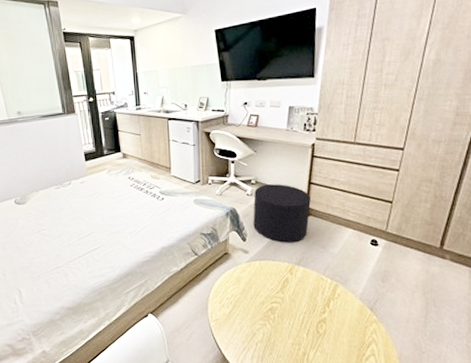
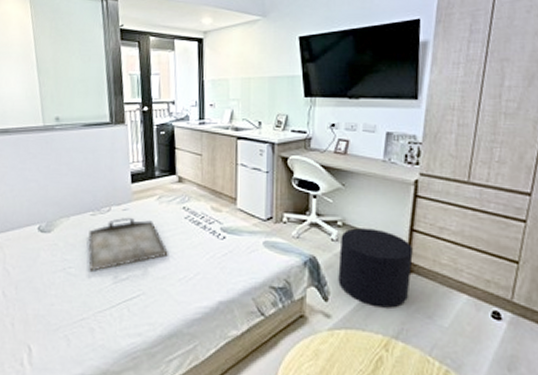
serving tray: none [55,188,119,231] -> present [88,217,168,271]

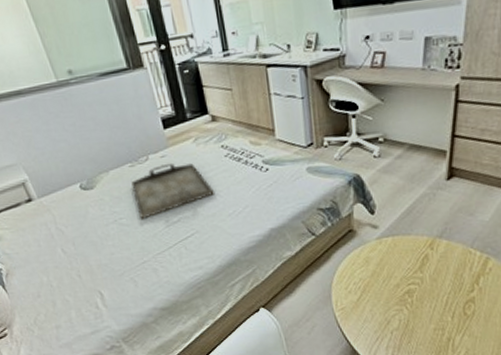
stool: present [338,228,413,308] -> none [382,140,455,213]

